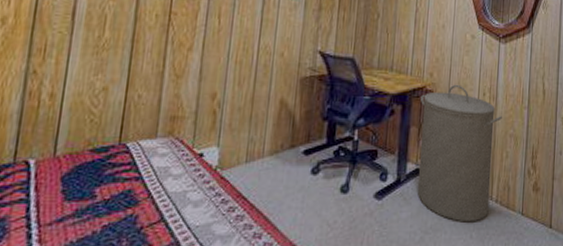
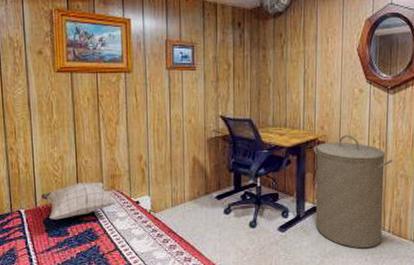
pillow: none [65,125,175,176] -> present [41,183,118,220]

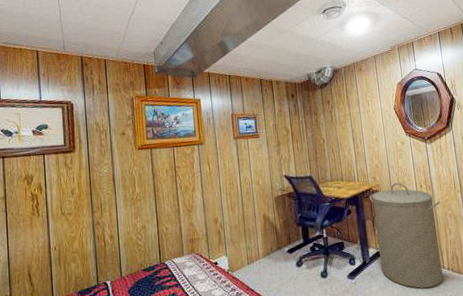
pillow: present [41,183,118,220] -> none [126,247,198,289]

